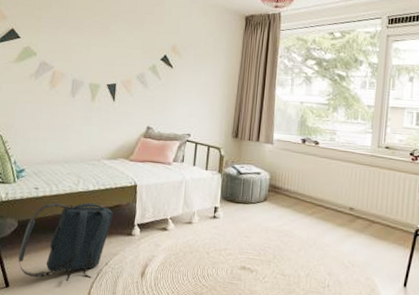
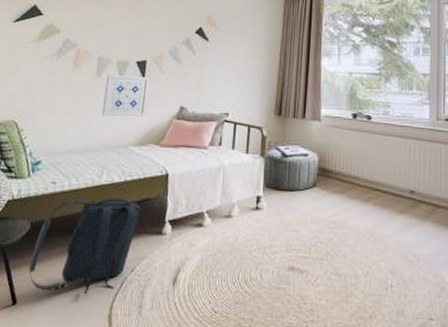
wall art: none [77,95,120,134] -> present [102,75,150,117]

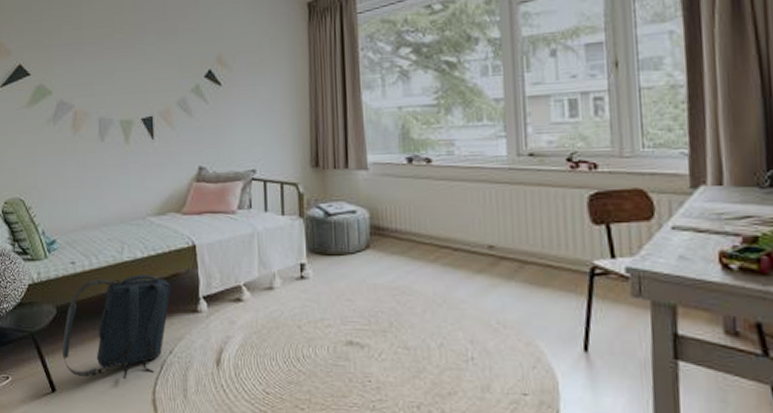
wall art: present [102,75,150,117] -> none [111,135,161,186]

